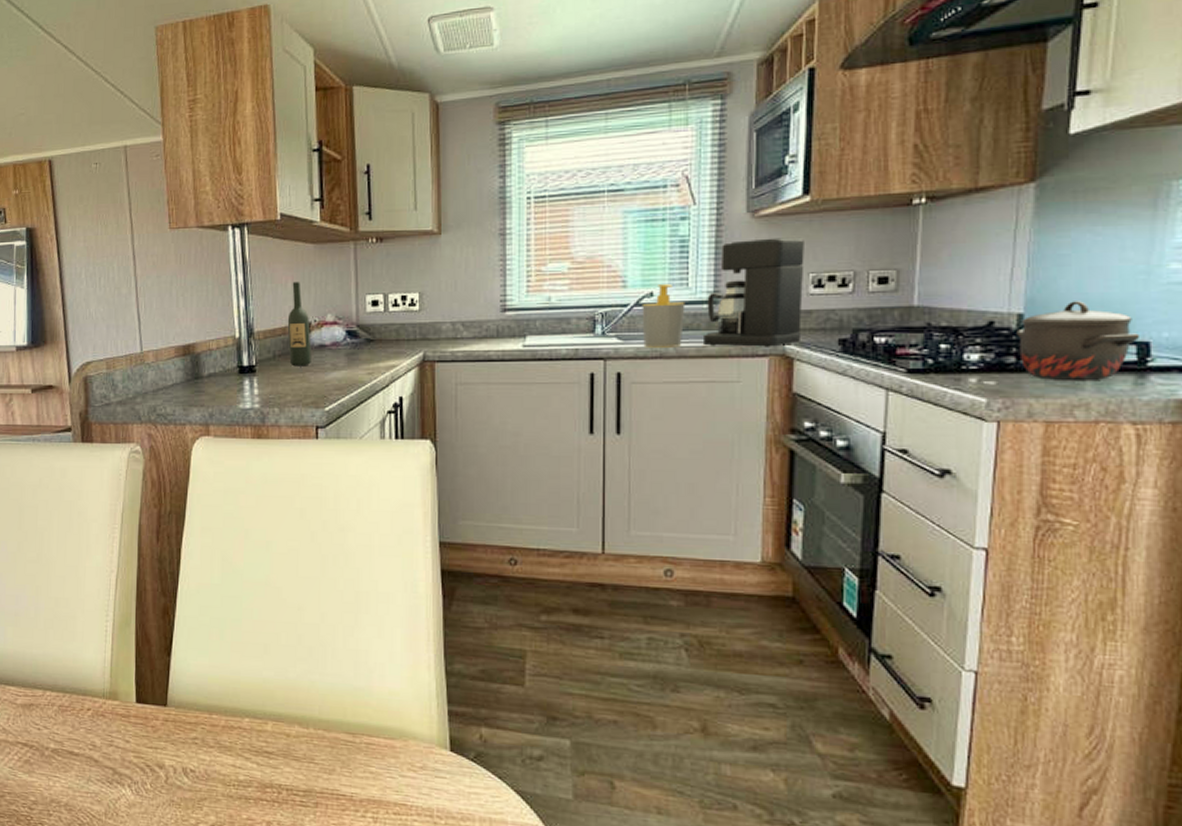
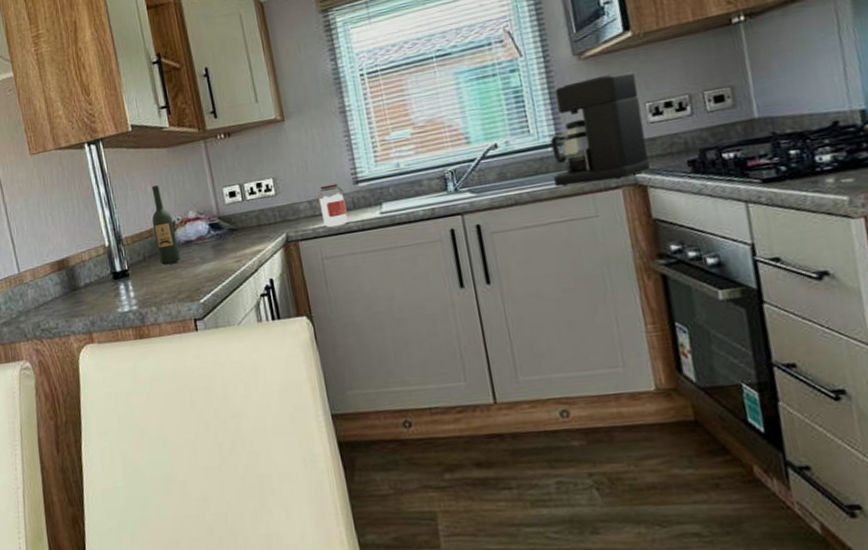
jar: none [462,308,489,353] -> present [317,183,348,228]
soap bottle: present [642,284,685,348] -> none [488,134,535,197]

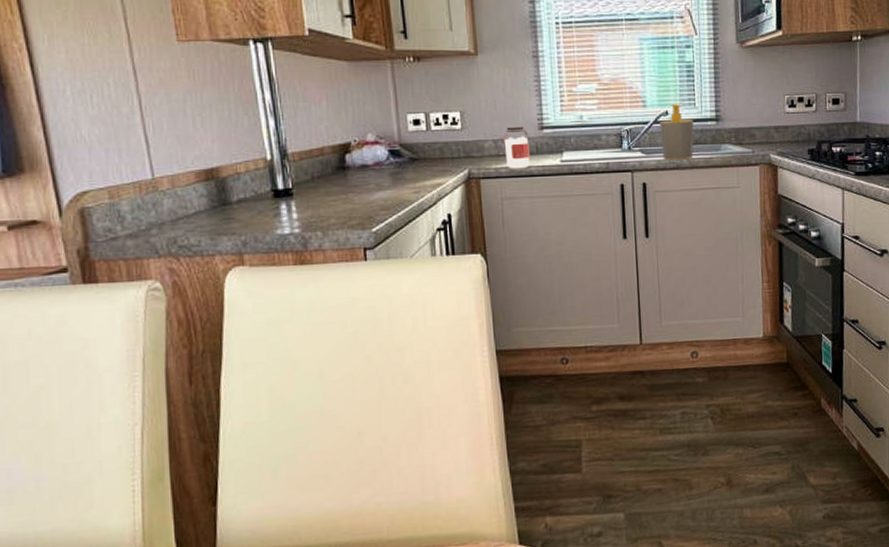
wine bottle: present [151,185,180,265] -> none [324,101,354,188]
soap bottle: none [488,134,535,197] -> present [659,104,694,160]
coffee maker: present [550,71,650,187] -> none [709,65,782,158]

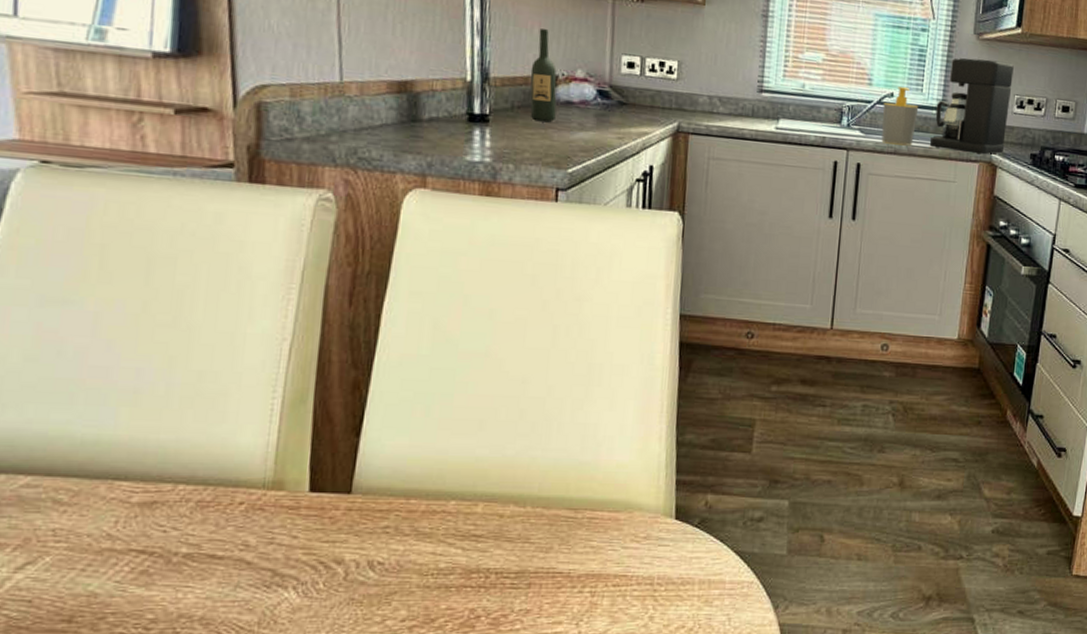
wine bottle: none [324,101,354,188] -> present [530,29,557,123]
jar: present [503,126,530,169] -> none [719,84,746,130]
coffee maker: none [709,65,782,158] -> present [929,58,1014,155]

